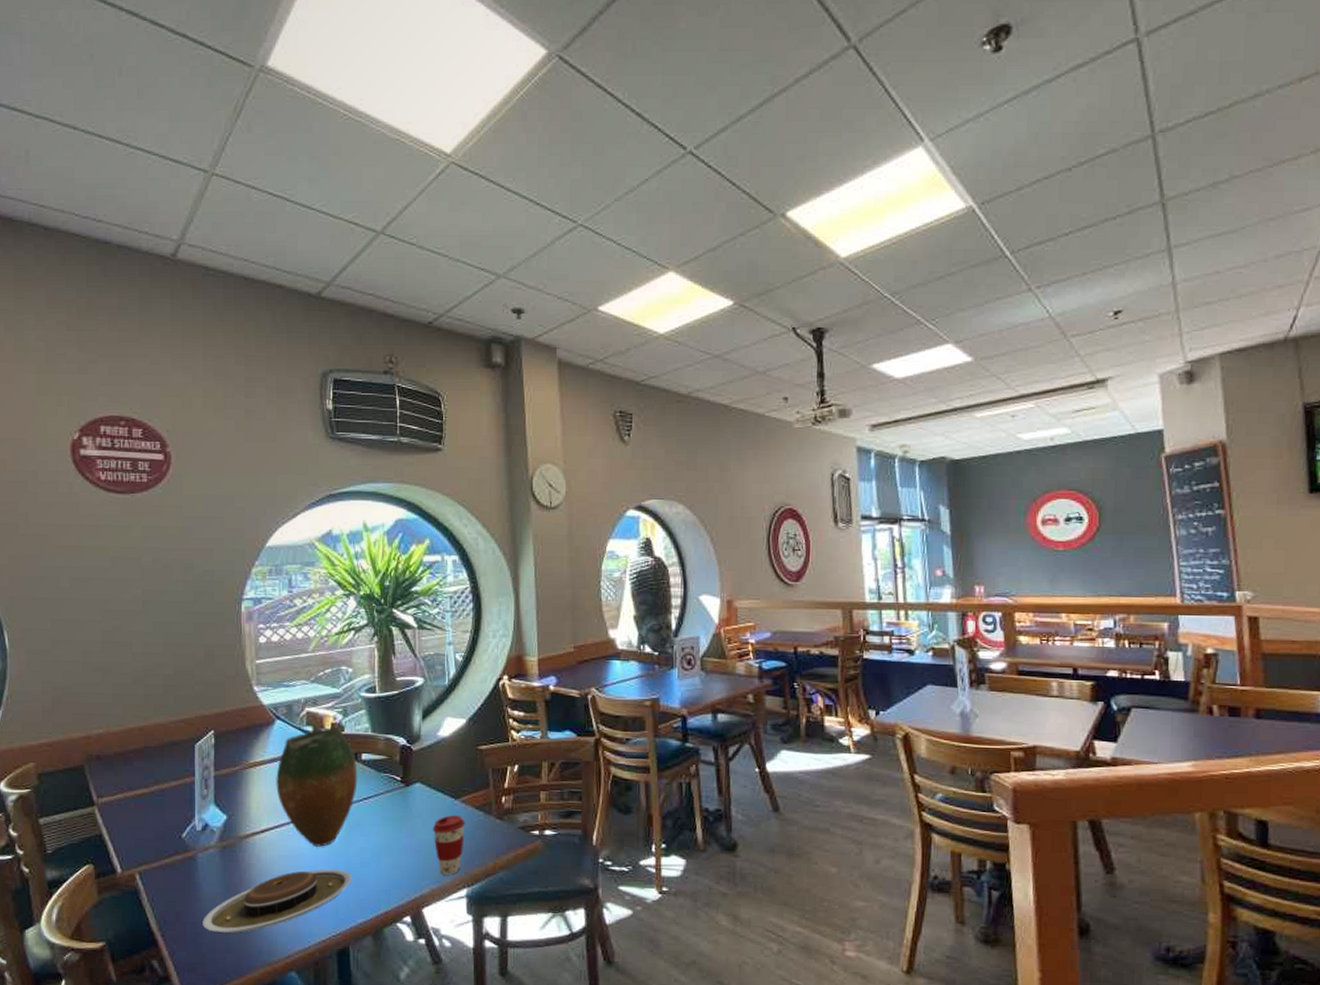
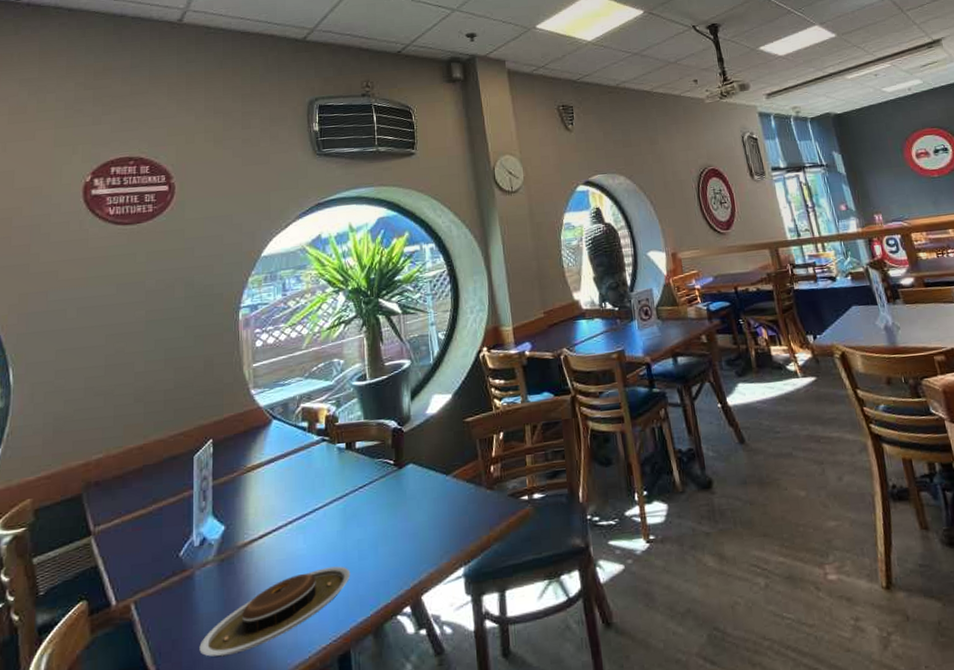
vase: present [276,727,358,848] -> none [273,419,353,547]
coffee cup: present [432,815,466,875] -> none [426,491,459,556]

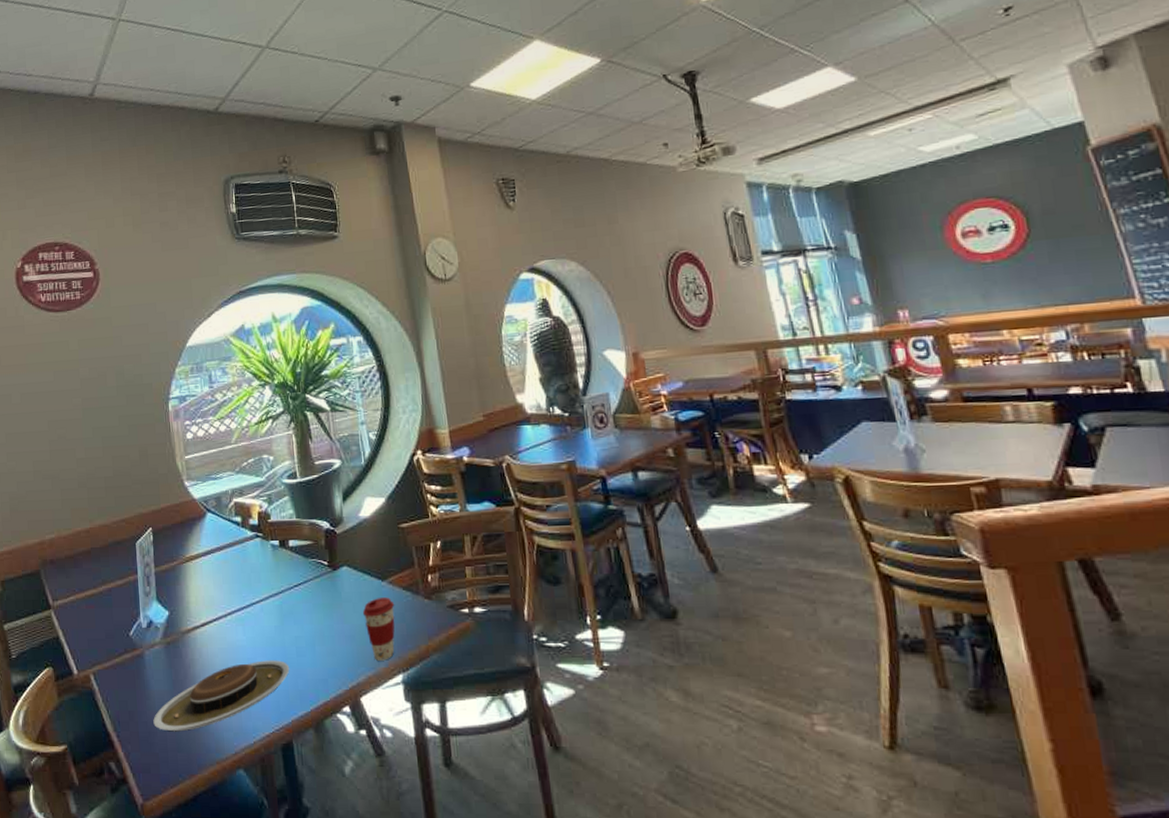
coffee cup: none [426,491,459,556] -> present [362,598,395,661]

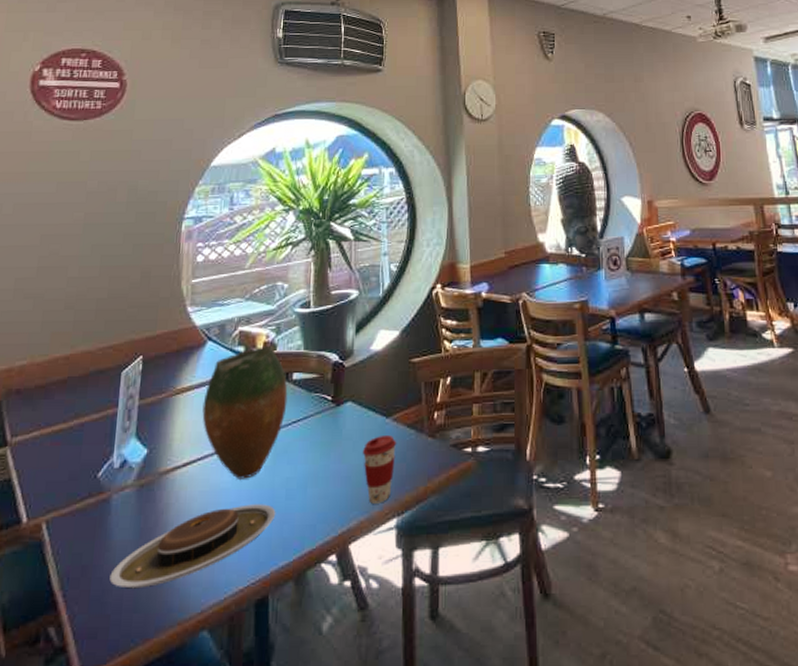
vase: none [211,516,287,639] -> present [202,346,288,481]

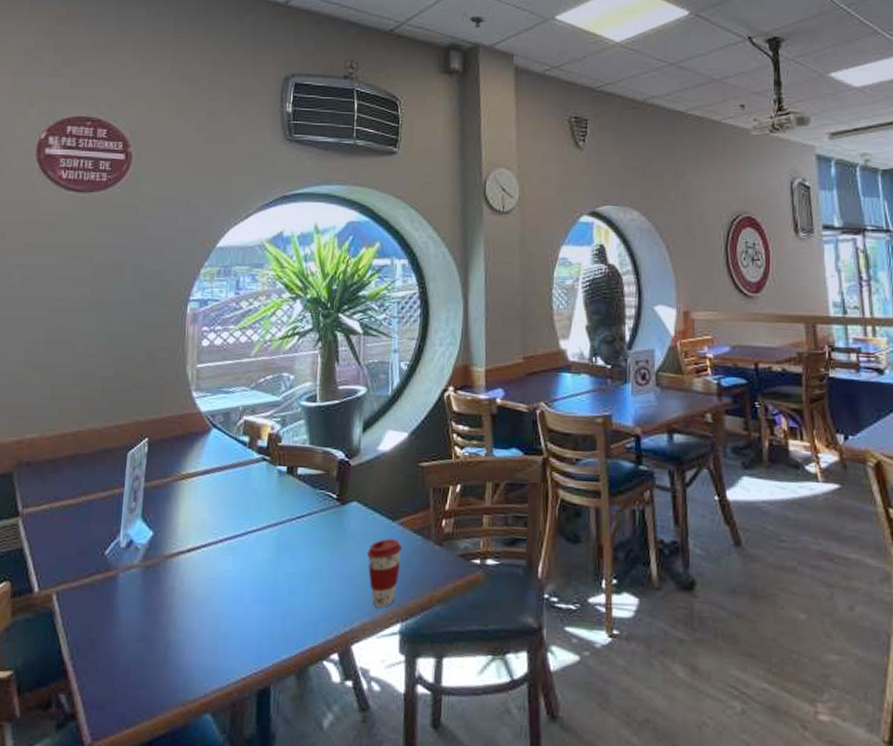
plate: present [109,504,276,589] -> none [117,595,279,667]
vase: present [202,346,288,481] -> none [206,438,292,571]

